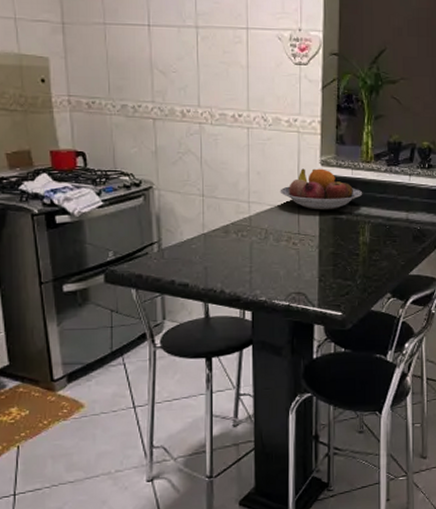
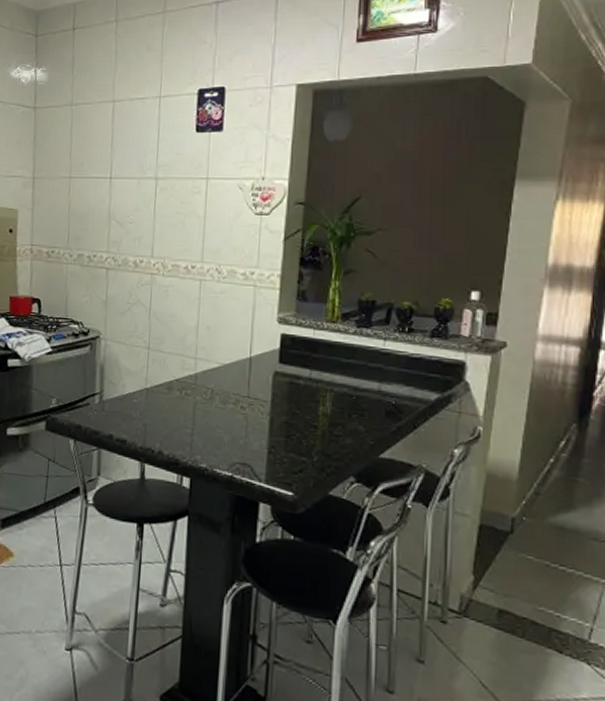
fruit bowl: present [280,168,363,210] -> none [230,325,326,374]

